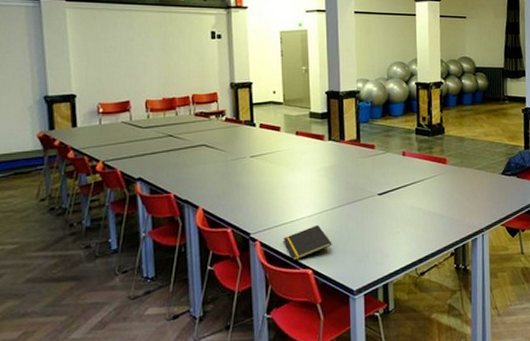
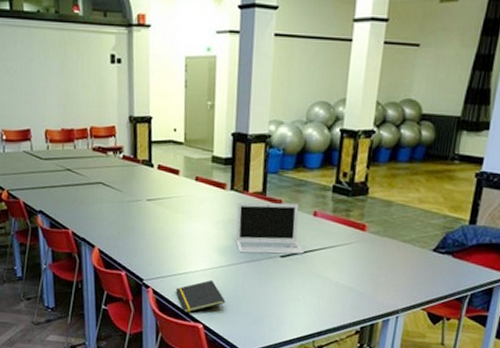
laptop: none [336,146,398,196] -> present [236,202,304,254]

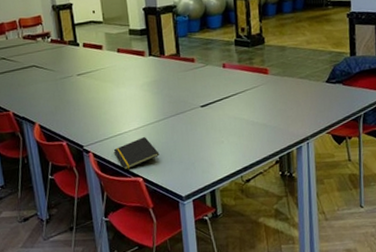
laptop: present [236,202,304,254] -> none [157,59,220,109]

